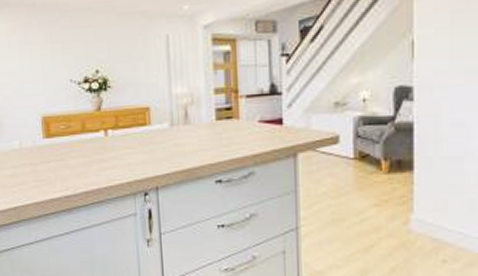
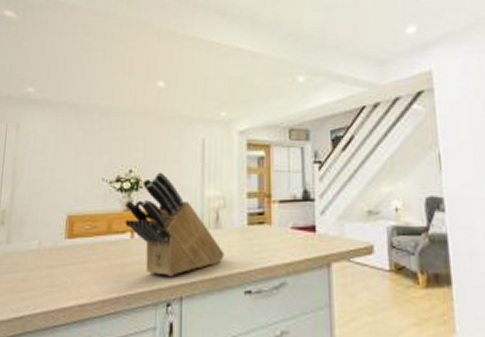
knife block: none [95,71,195,169] -> present [124,172,224,276]

